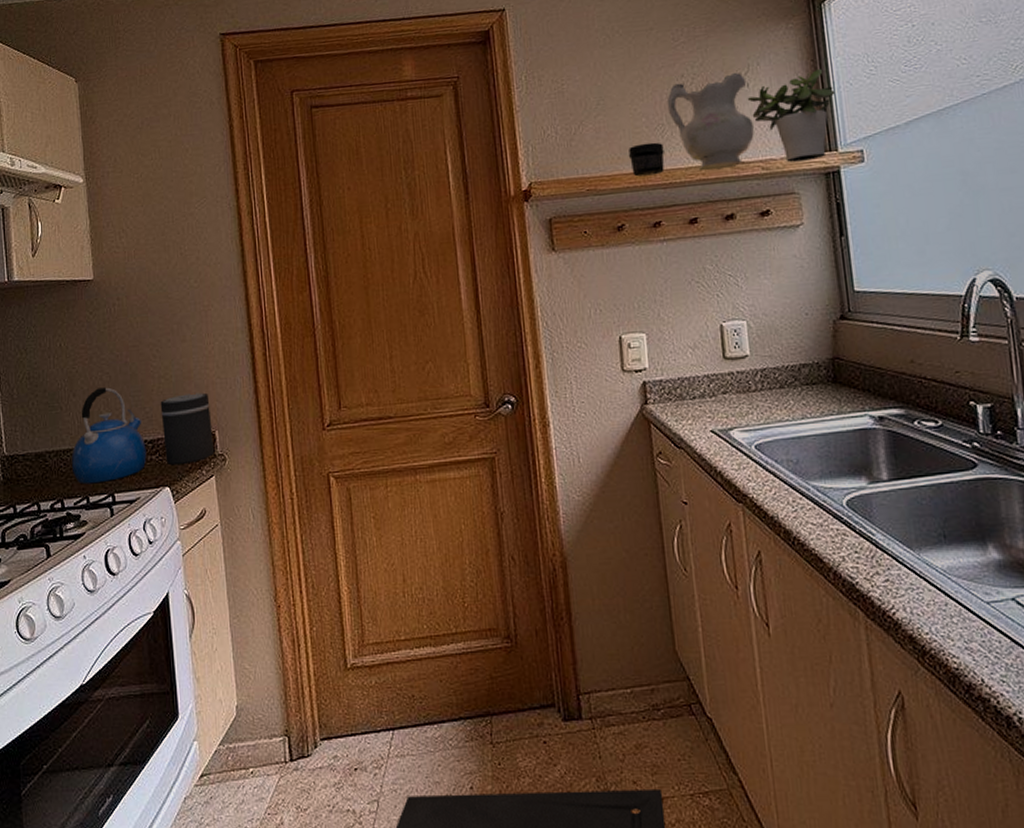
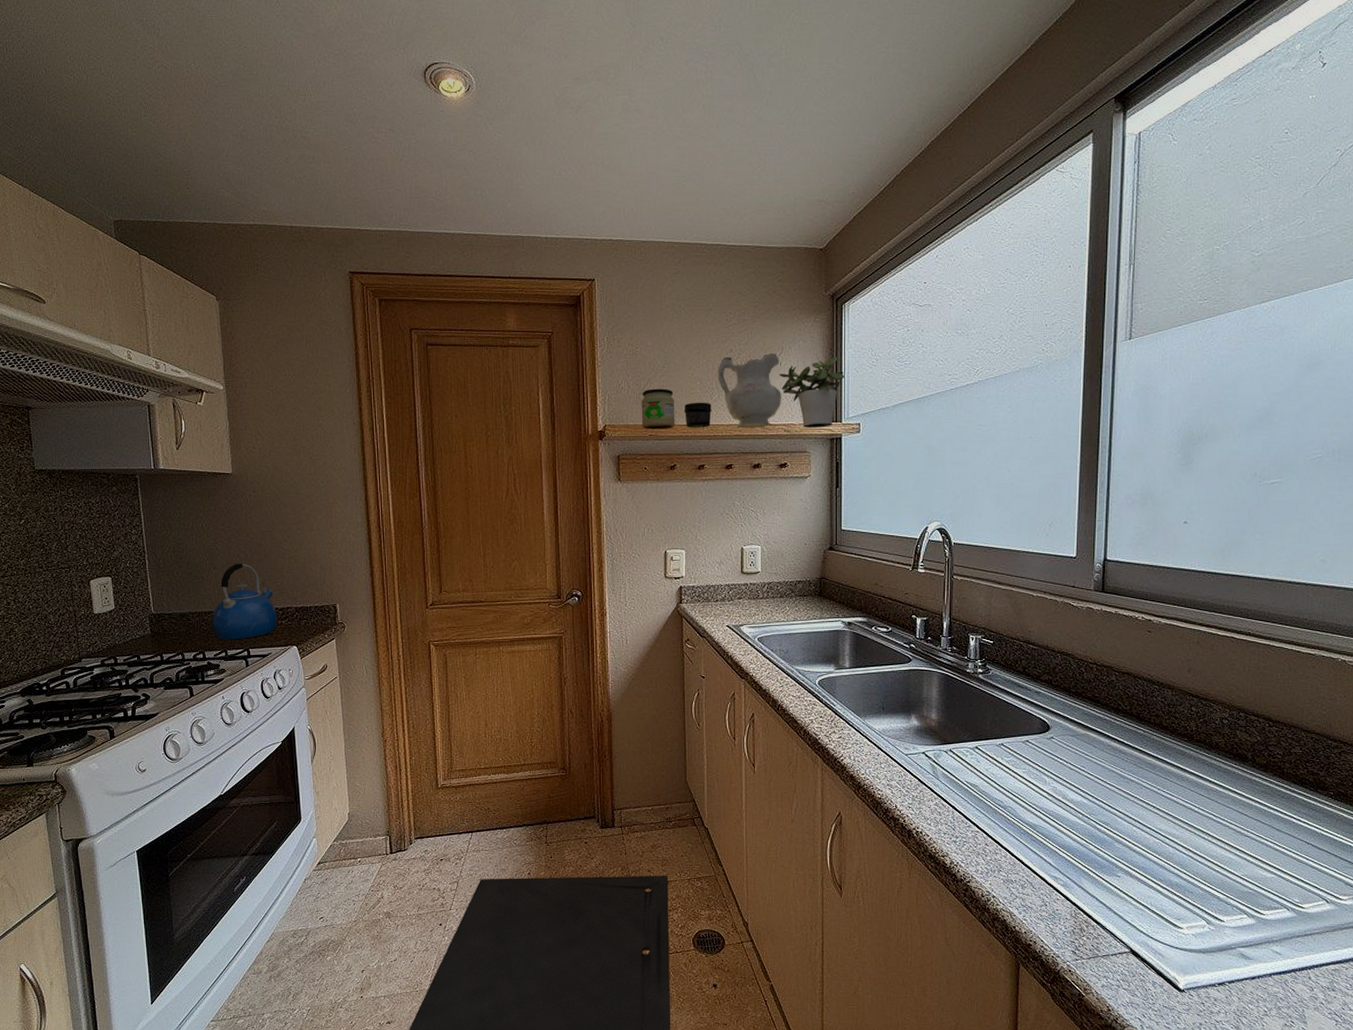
cylinder: present [160,392,215,465] -> none [290,573,336,628]
jar: none [573,130,619,184] -> present [641,388,675,430]

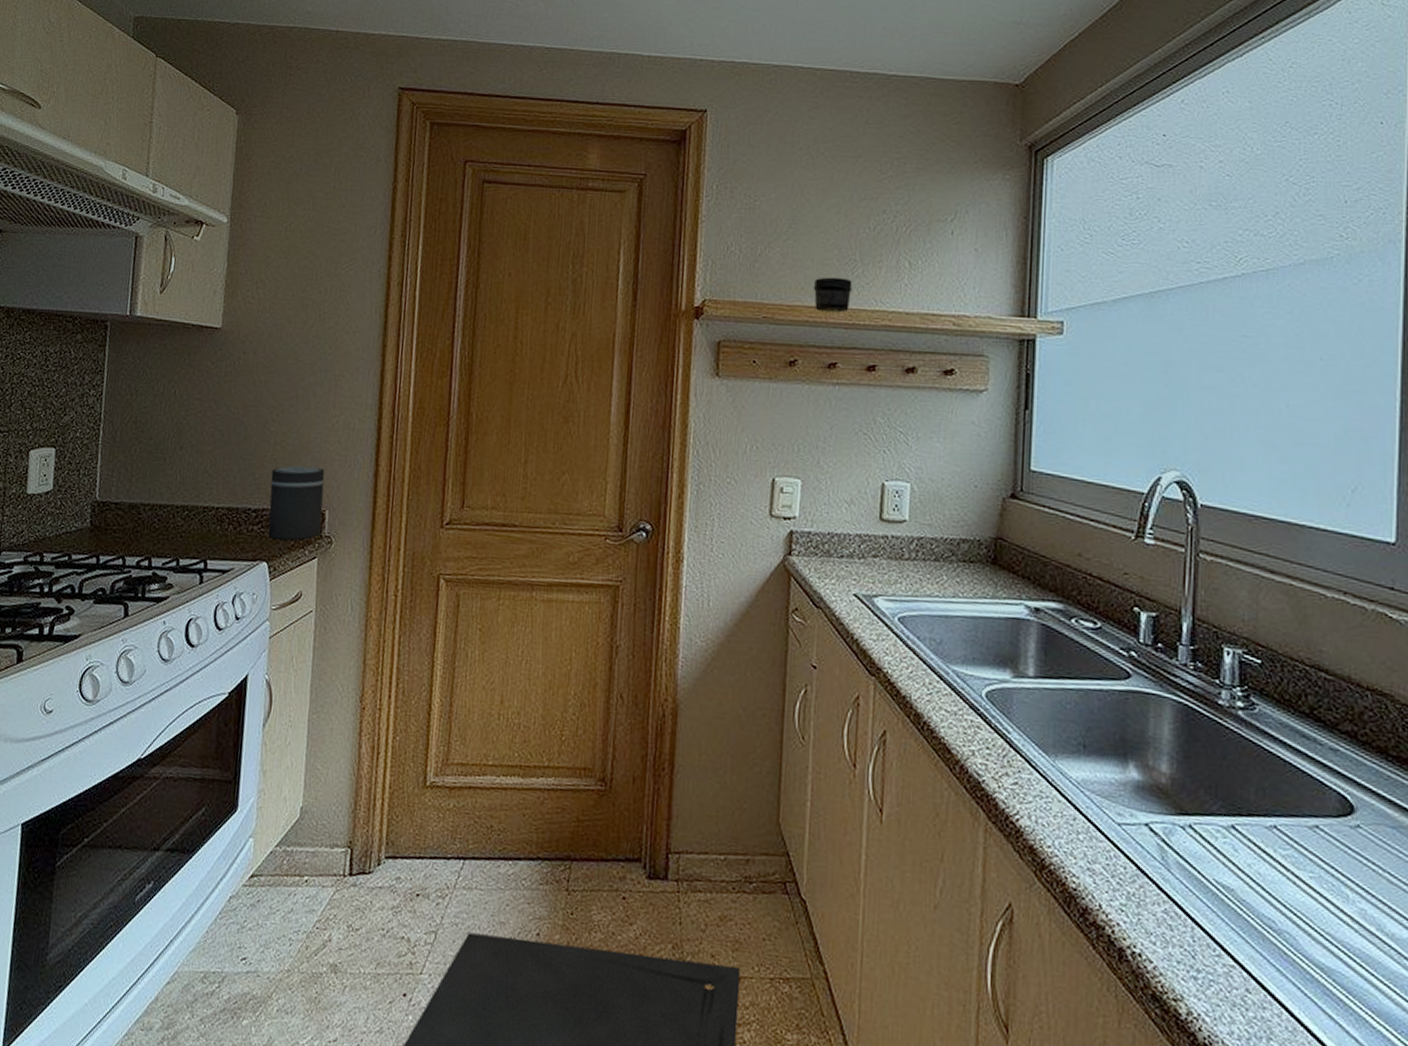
kettle: present [211,563,278,640] -> none [165,444,250,547]
cylinder: none [290,573,336,628] -> present [267,465,325,541]
jar: present [641,388,675,430] -> none [753,255,802,311]
ceramic pitcher: present [717,352,782,429] -> none [862,216,953,318]
potted plant: present [779,357,845,428] -> none [949,228,1044,324]

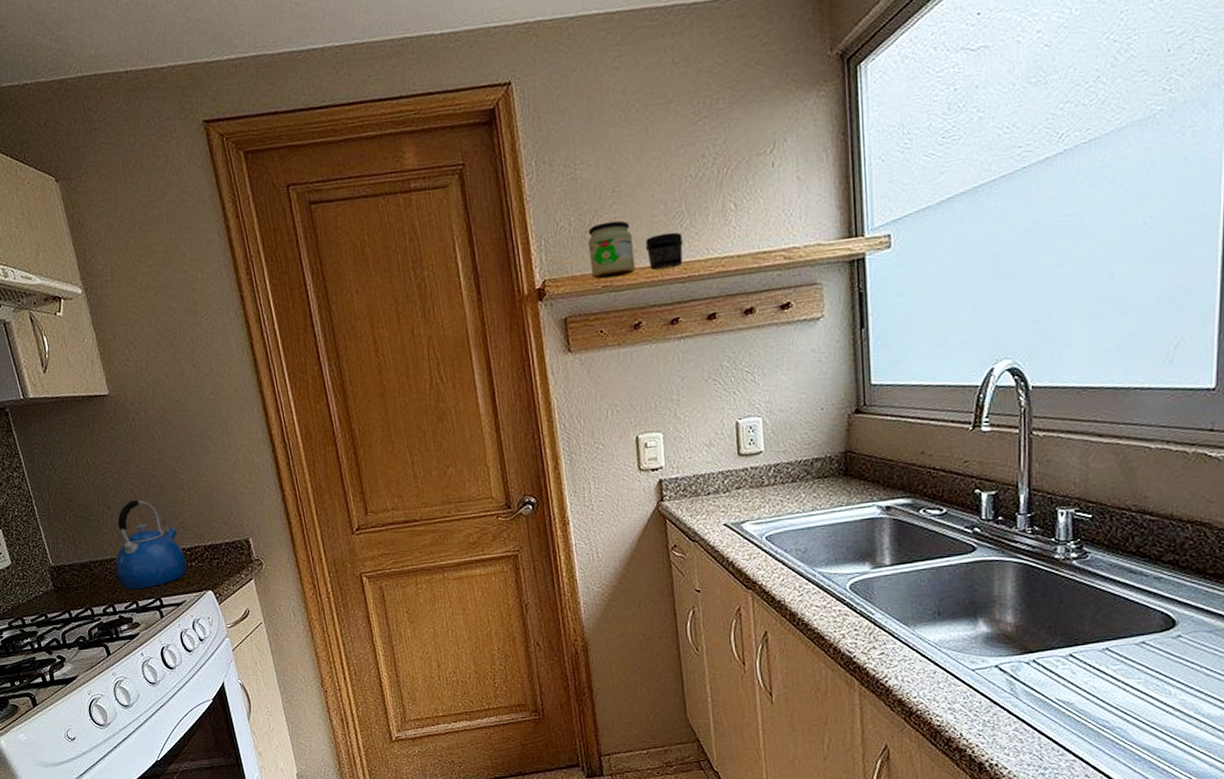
kettle: none [165,444,250,547] -> present [115,500,188,591]
cylinder: present [267,465,325,541] -> none [192,502,251,570]
jar: none [753,255,802,311] -> present [587,220,636,280]

